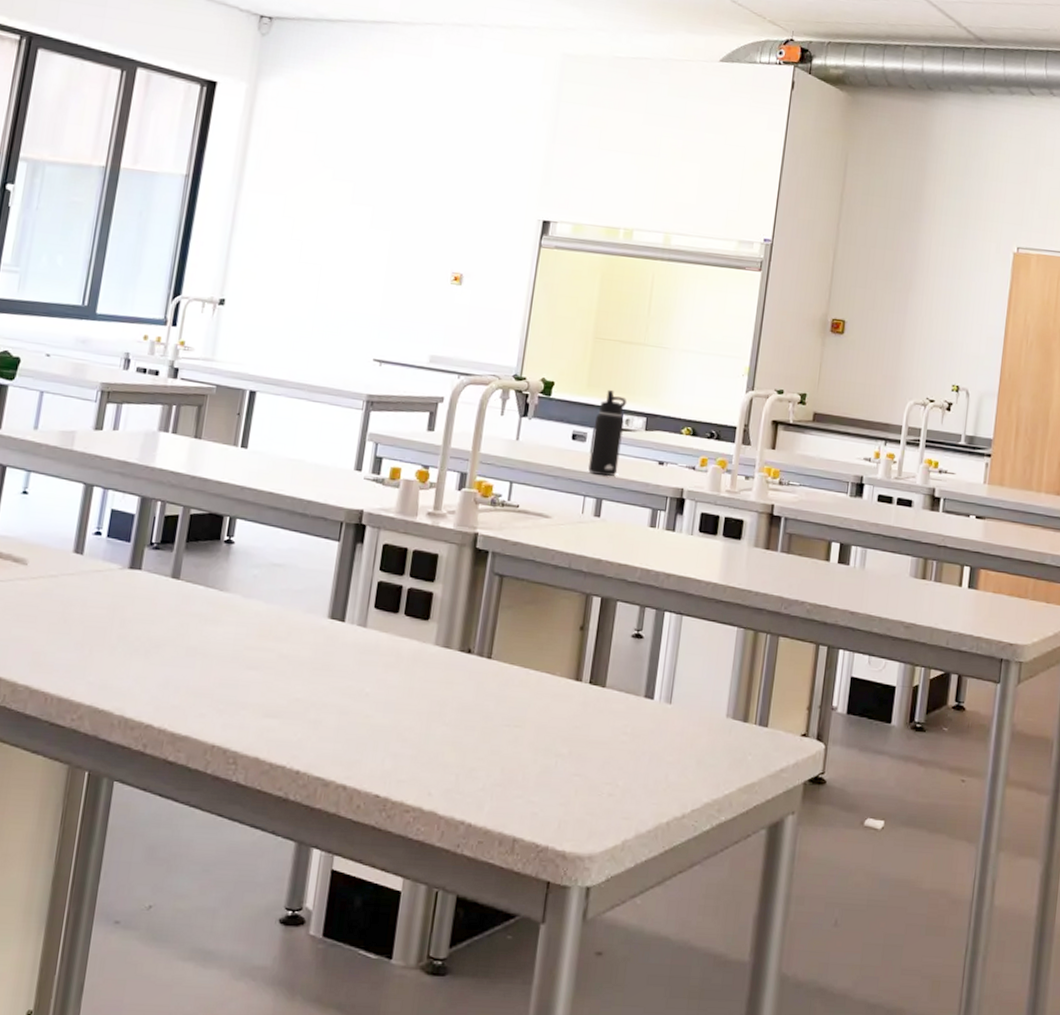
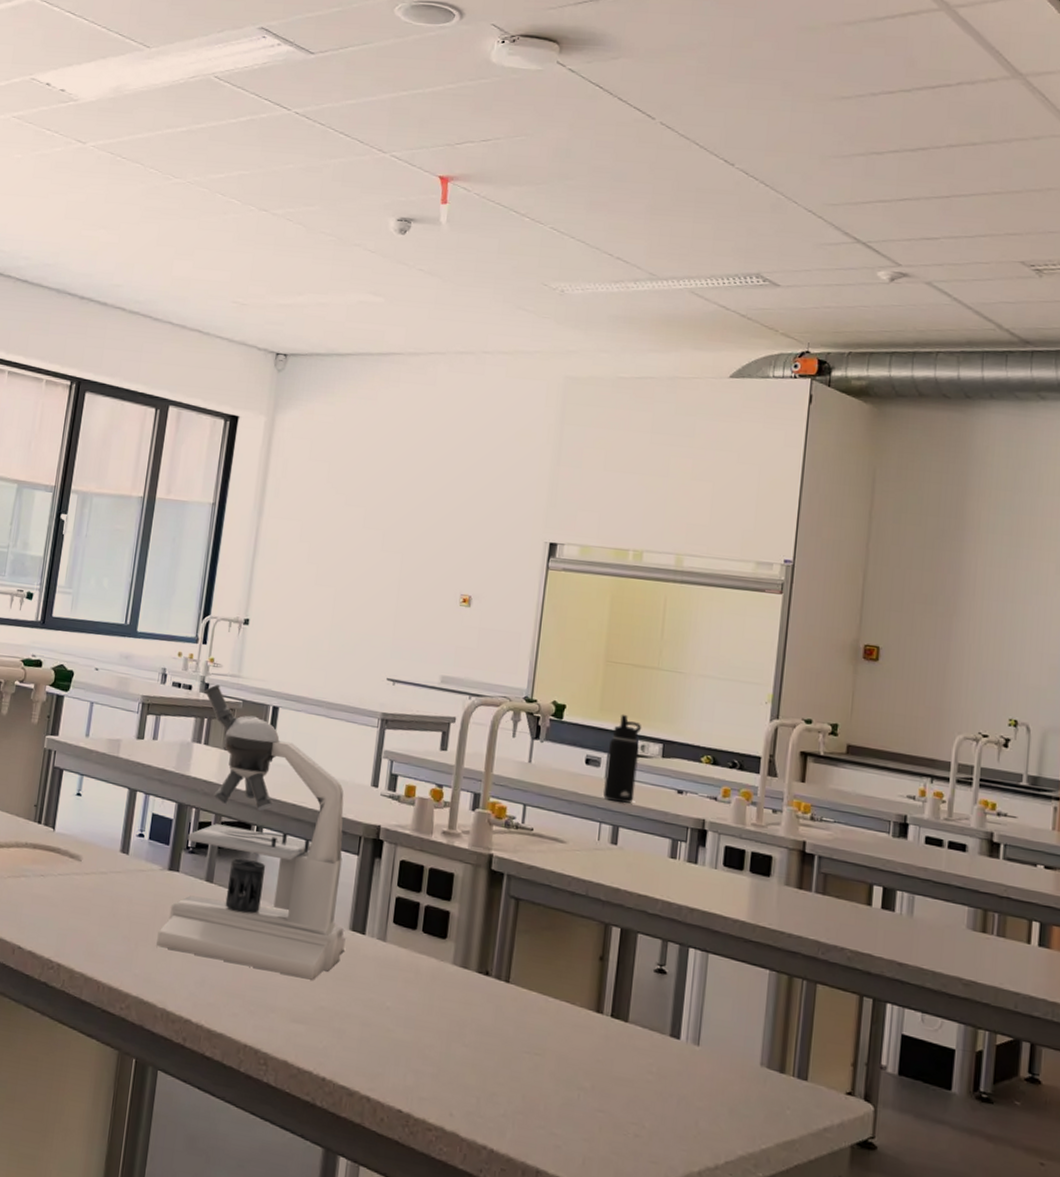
microscope: none [114,369,326,673] -> present [156,684,346,980]

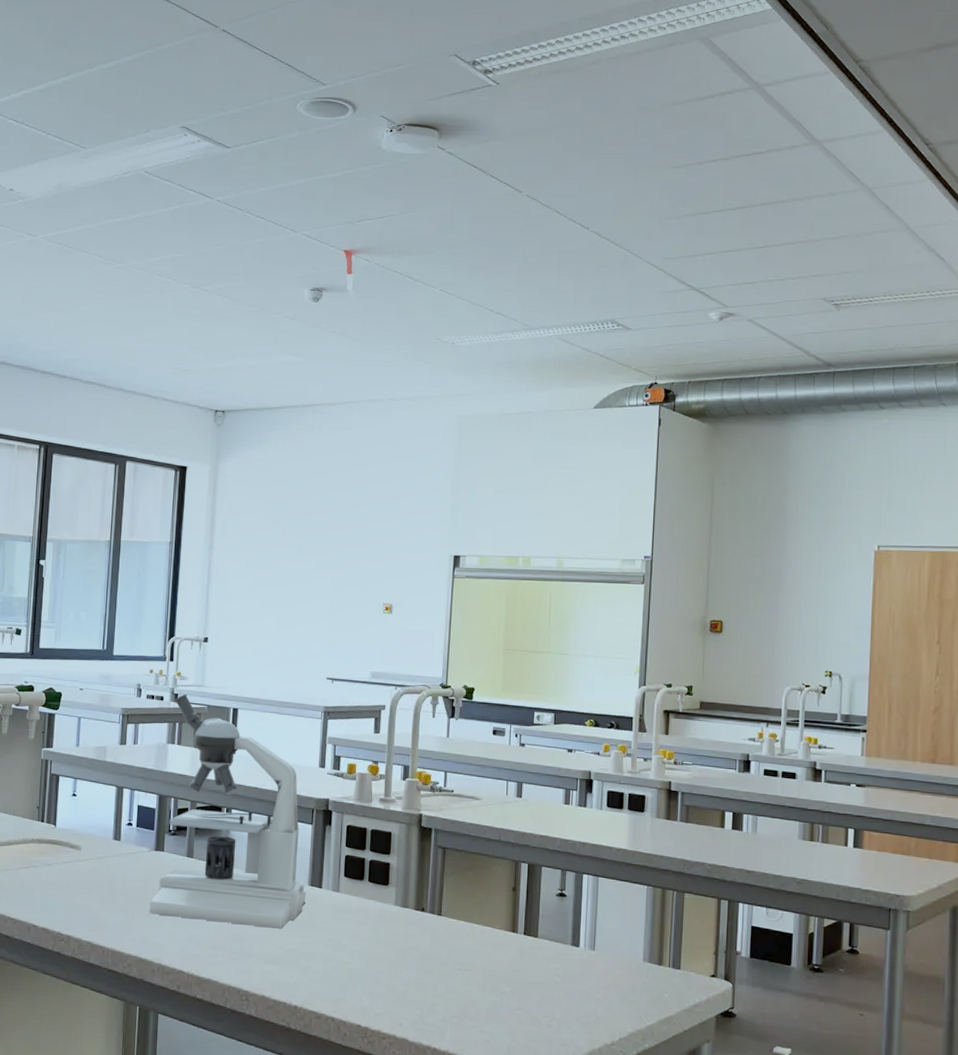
water bottle: present [603,714,642,803] -> none [509,691,537,763]

